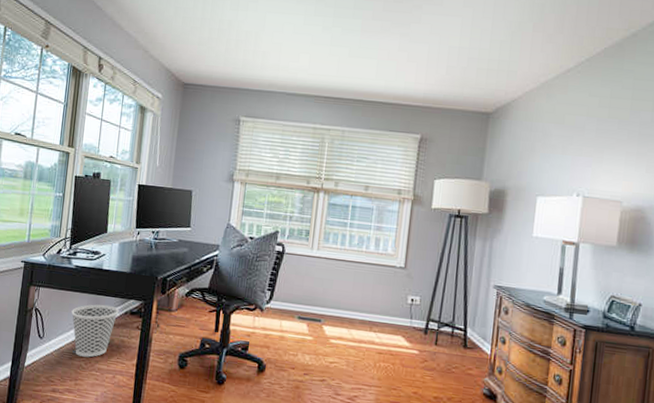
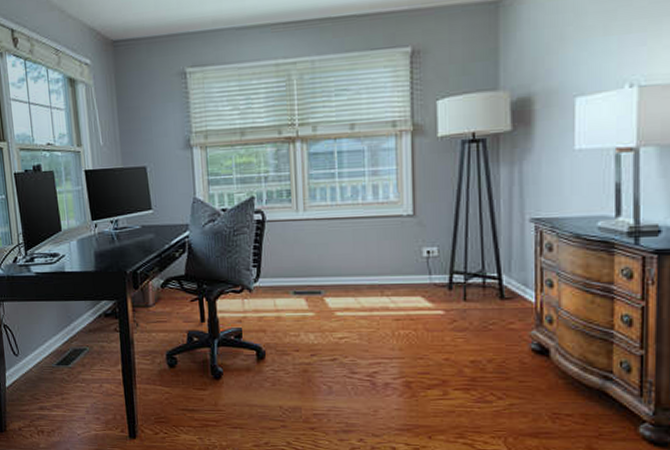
wastebasket: present [71,304,119,358] -> none [42,310,92,369]

